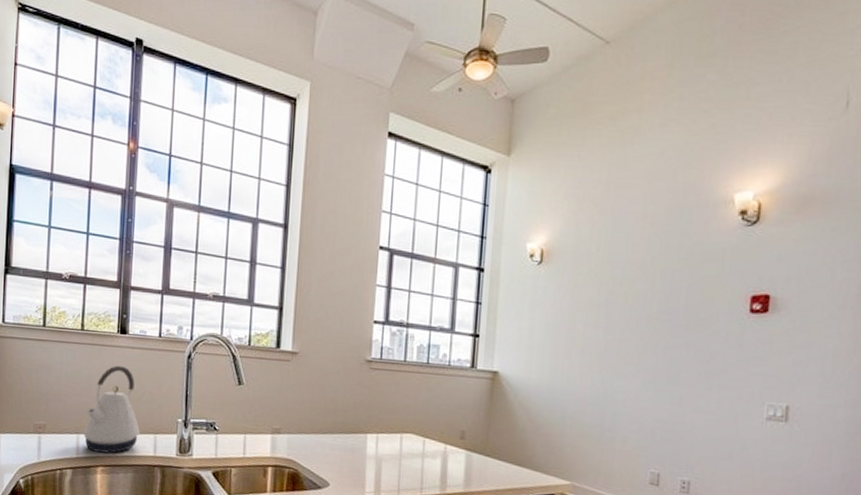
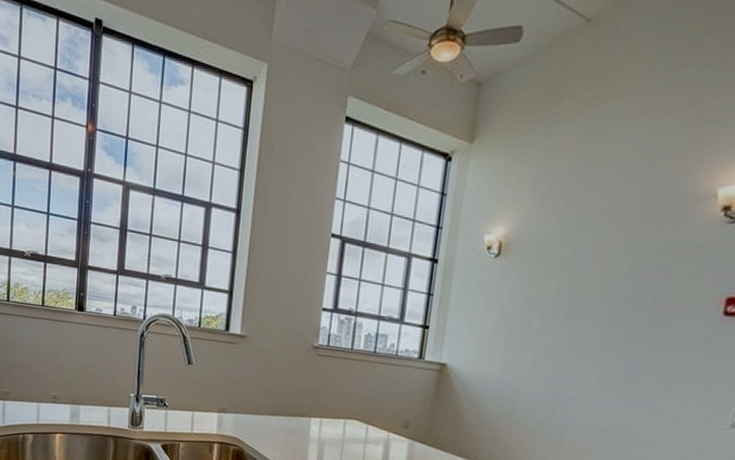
kettle: present [83,365,140,454] -> none [43,340,95,422]

